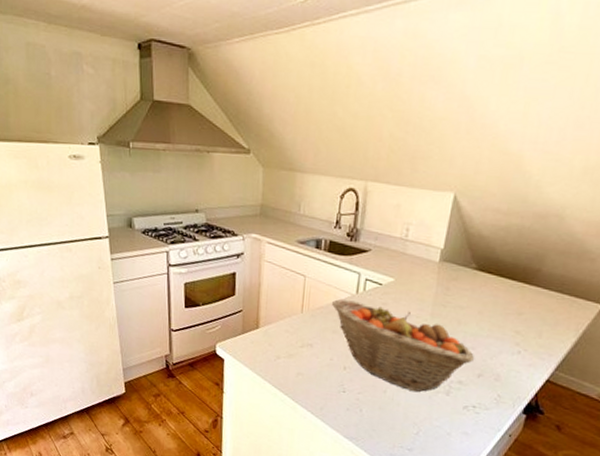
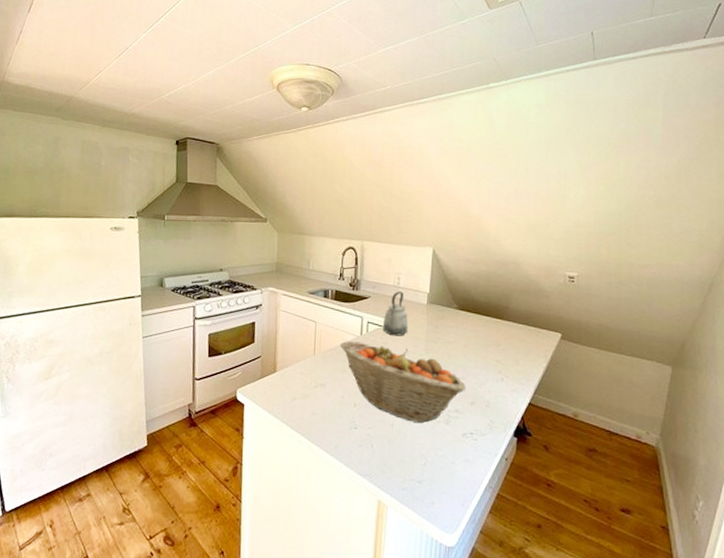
kettle: none [382,245,415,298] -> present [382,291,409,336]

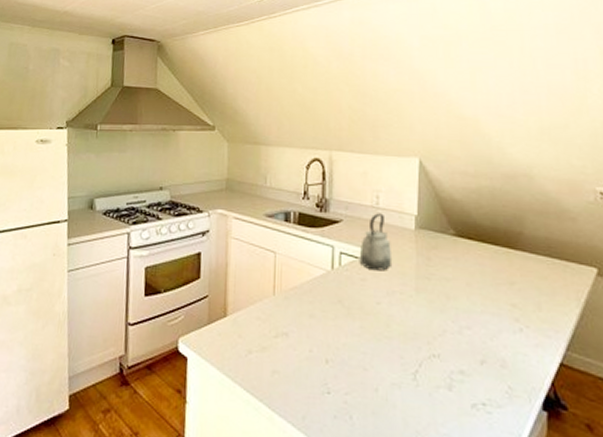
fruit basket: present [340,340,467,423] -> none [307,276,473,388]

